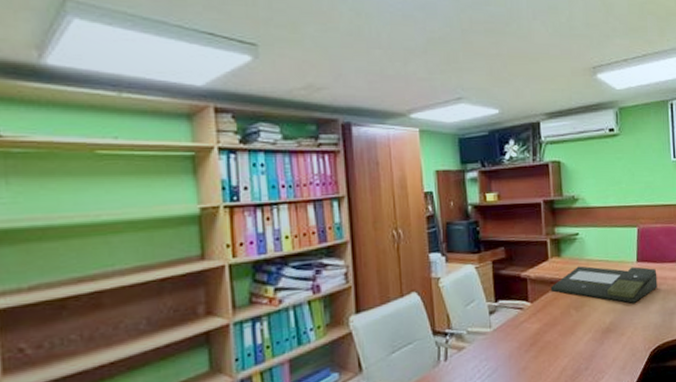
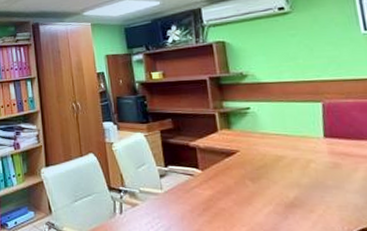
document tray: present [550,266,658,303] -> none [221,139,355,180]

